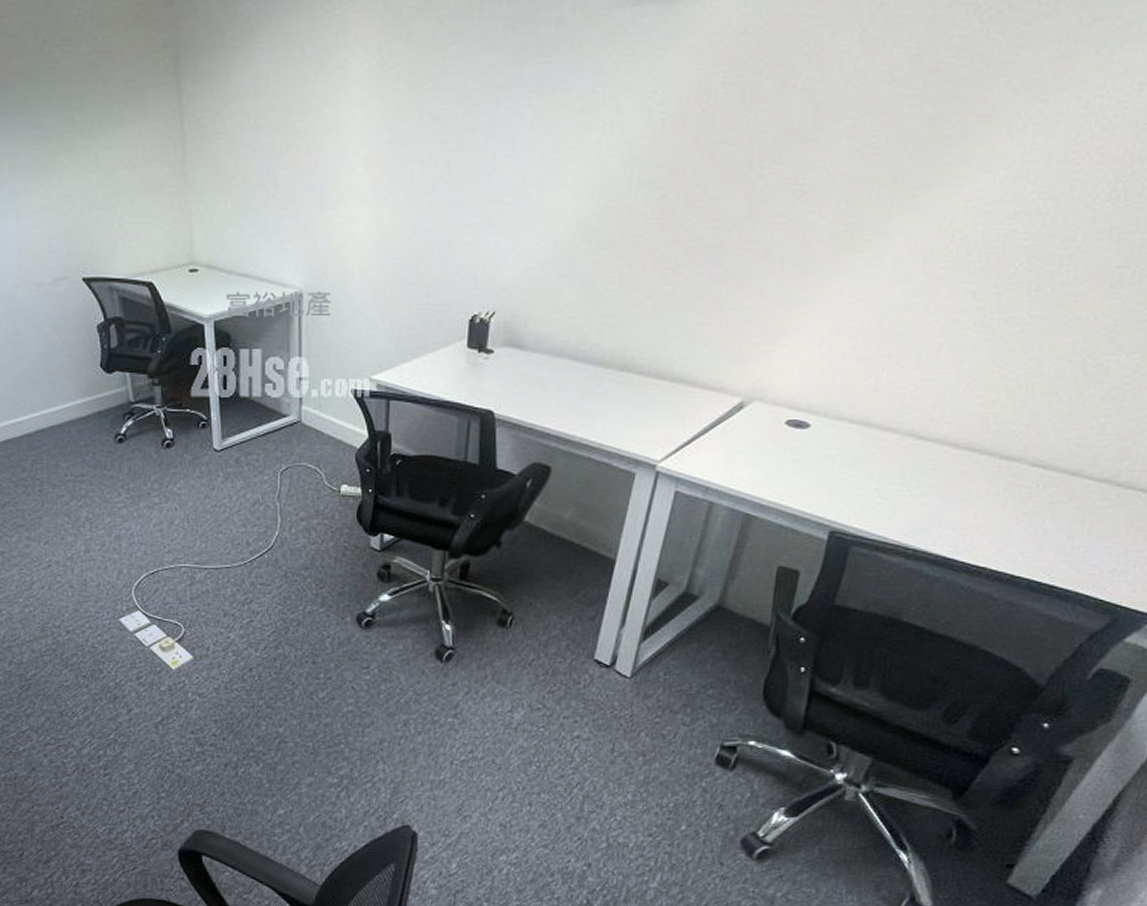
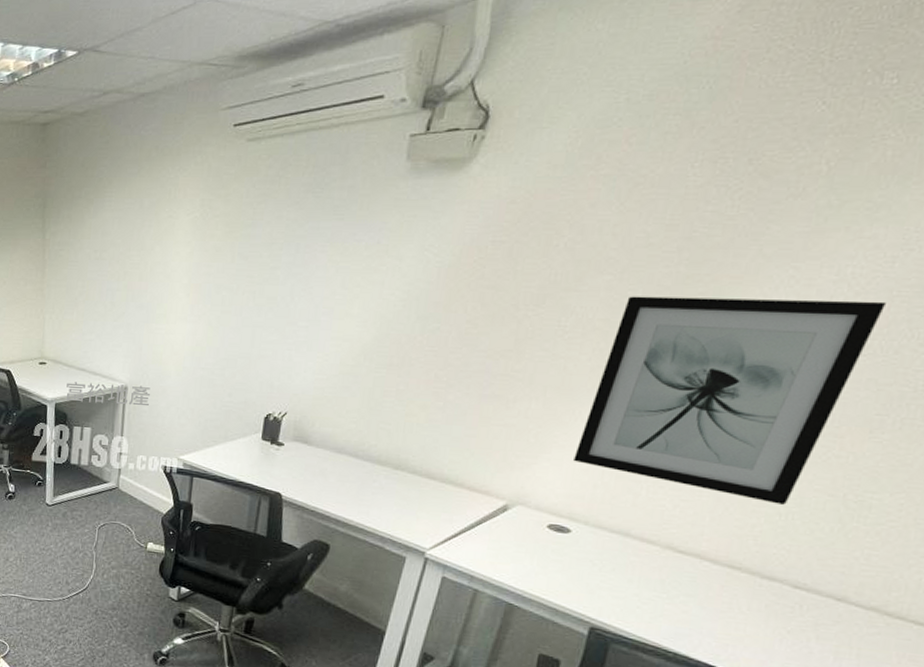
wall art: none [813,137,1133,377] -> present [573,296,887,506]

